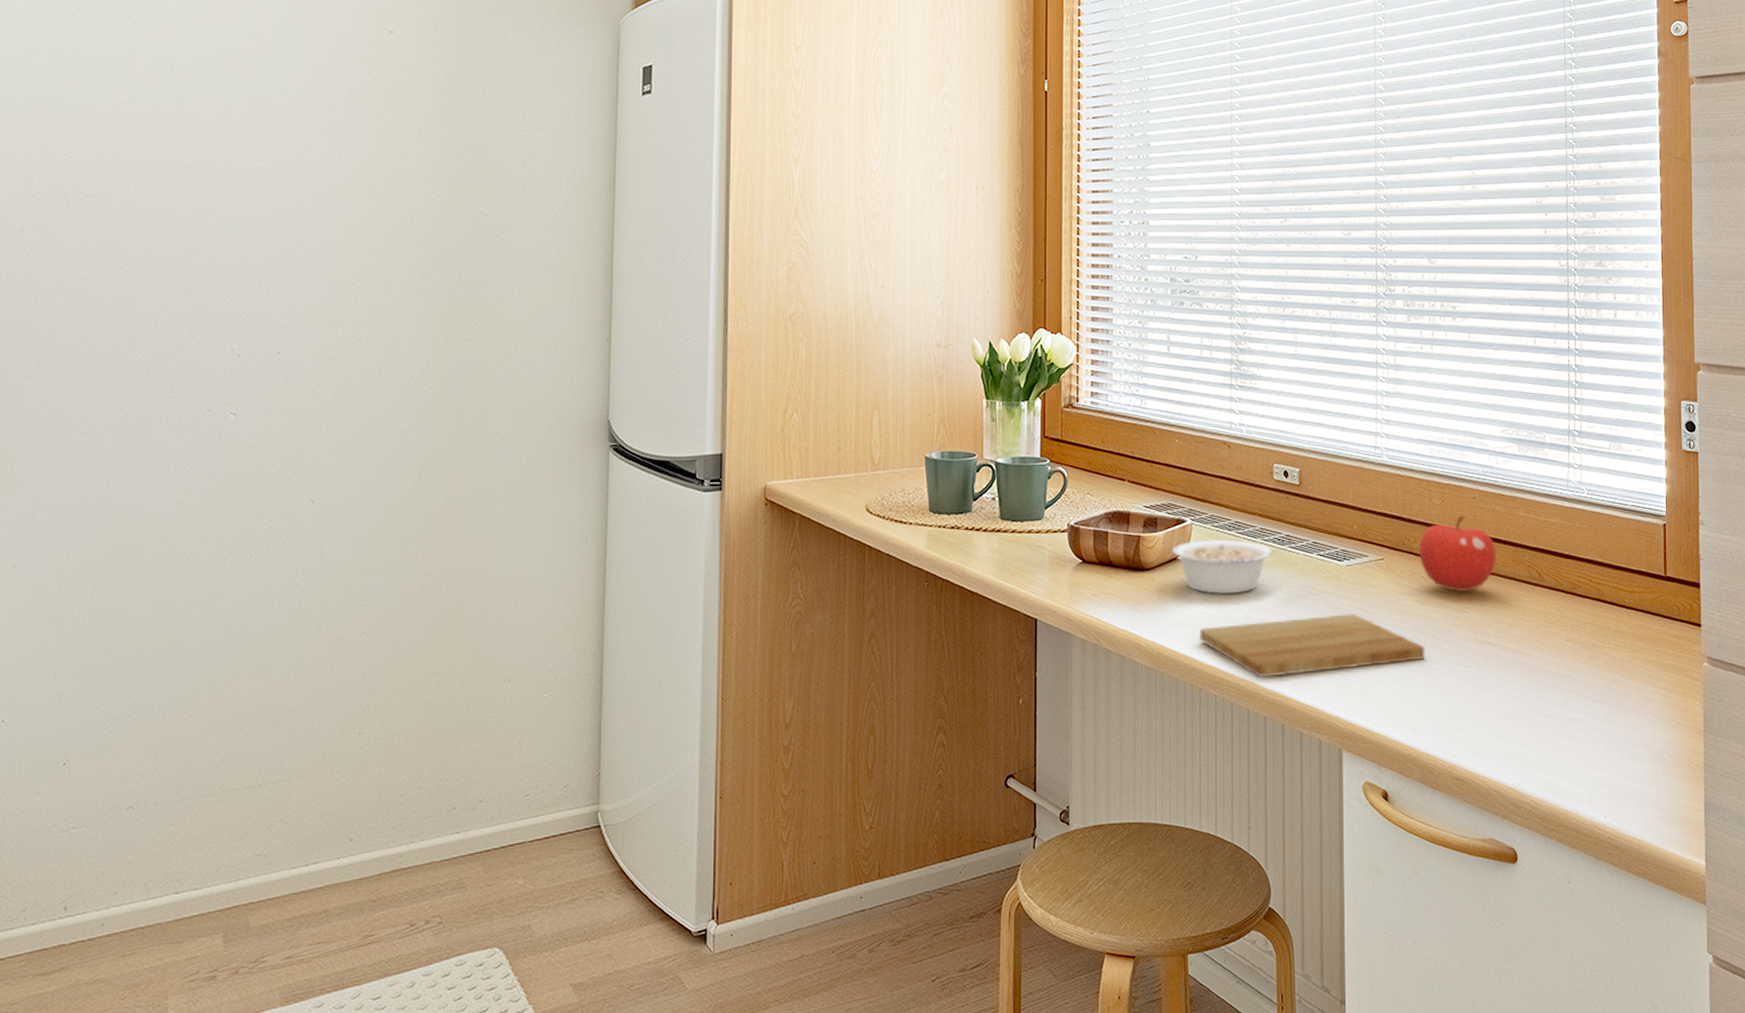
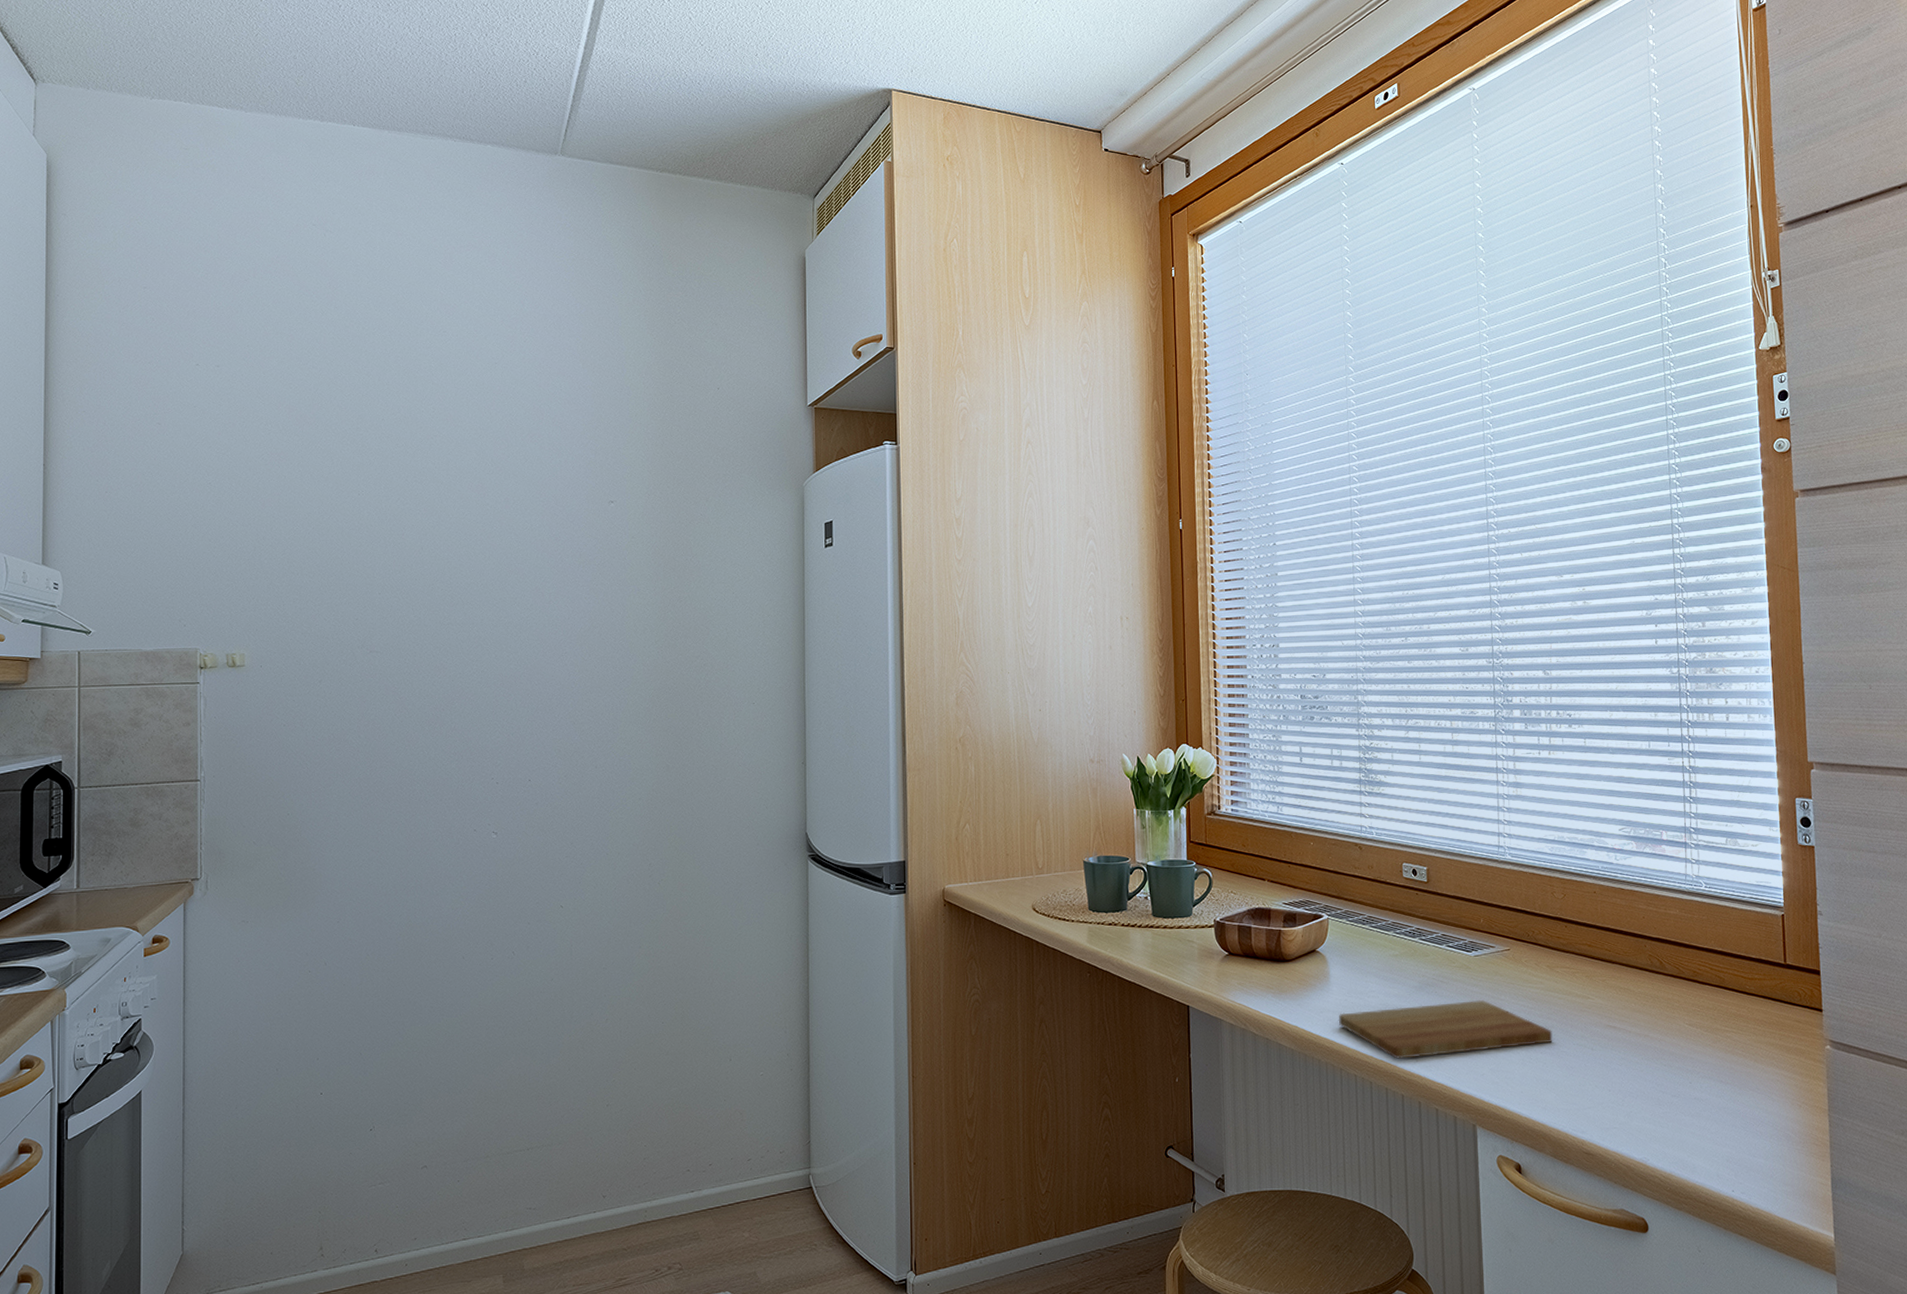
legume: present [1173,539,1292,595] -> none [1311,933,1423,983]
fruit: present [1418,515,1497,592] -> none [1542,908,1619,980]

